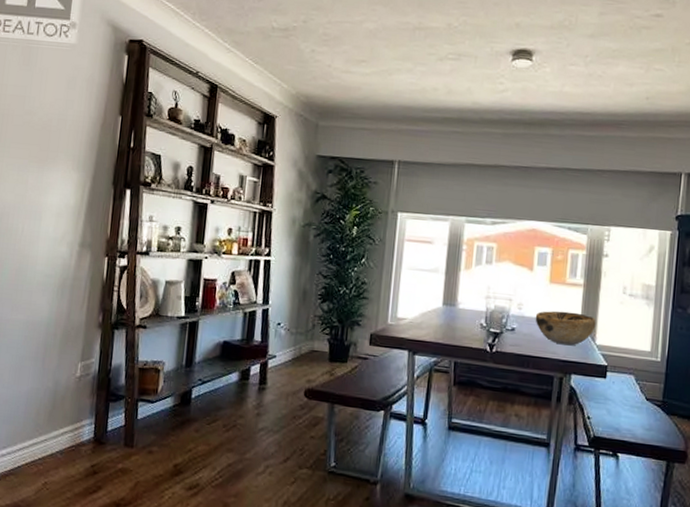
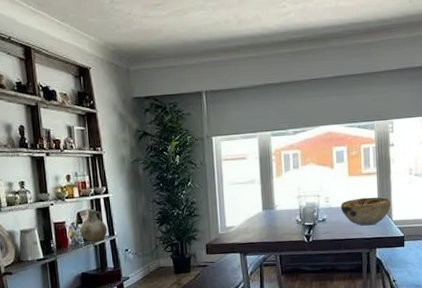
ceramic jug: none [231,270,262,309] -> present [80,209,108,243]

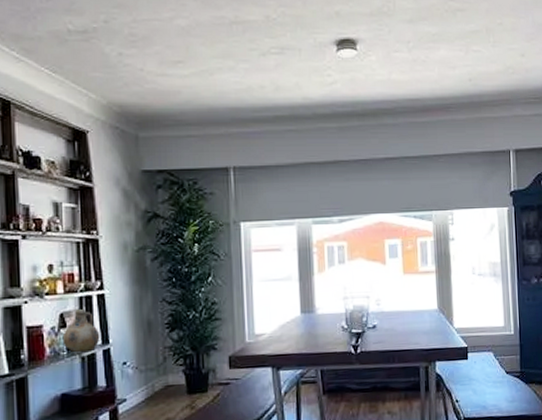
decorative bowl: present [340,197,391,226] -> none [394,300,452,334]

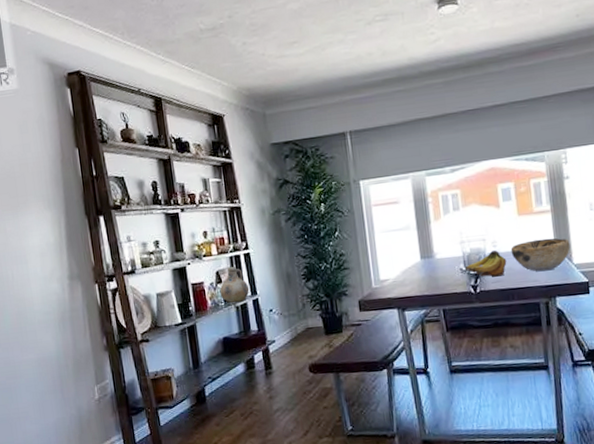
fruit: none [346,309,390,337] -> present [464,250,507,277]
decorative bowl: none [394,300,452,334] -> present [510,238,570,272]

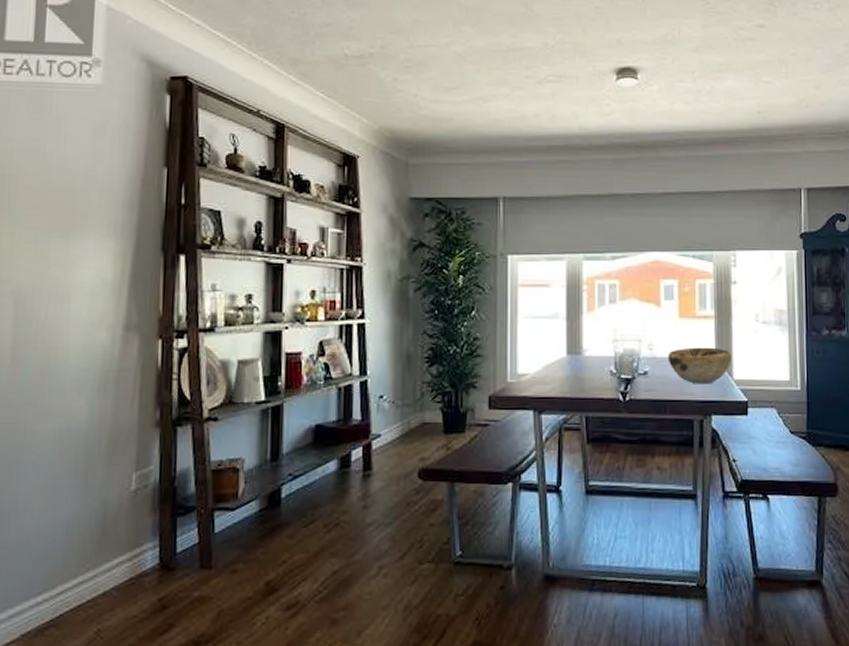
ceramic jug: present [219,267,250,304] -> none [320,338,358,383]
fruit: present [464,250,507,277] -> none [615,354,662,385]

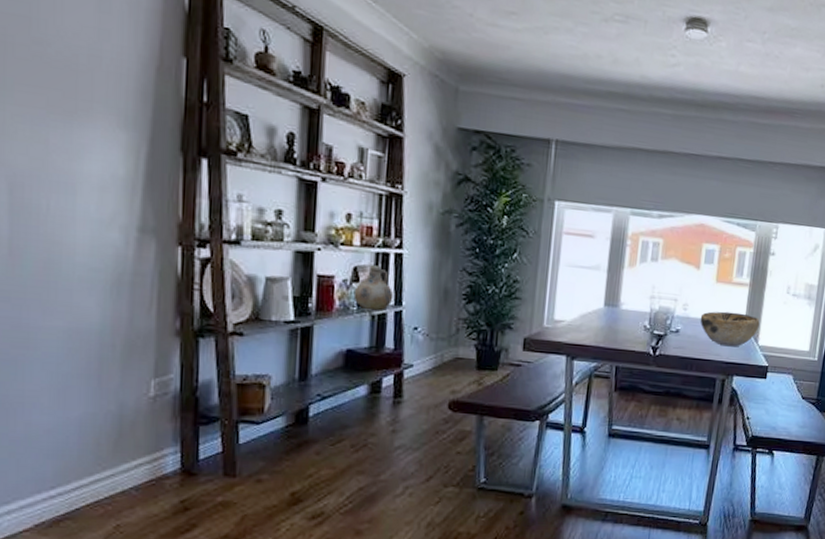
ceramic jug: none [320,338,358,383] -> present [353,265,394,311]

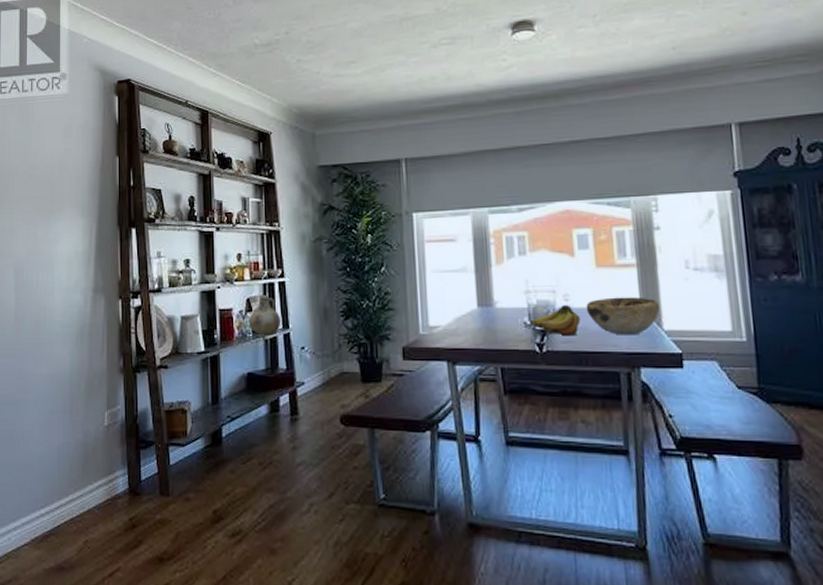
fruit: none [648,314,694,343] -> present [529,305,581,336]

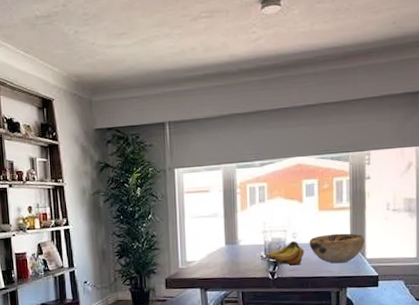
ceramic jug: present [249,295,281,336] -> none [40,241,67,274]

